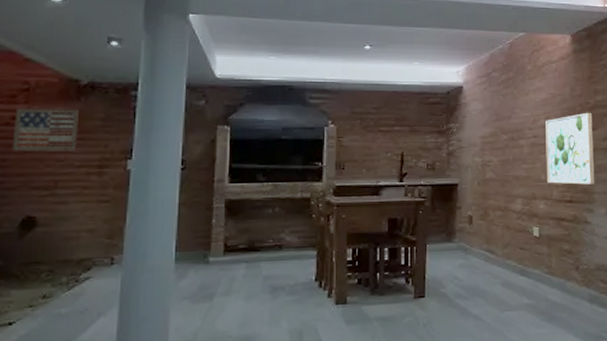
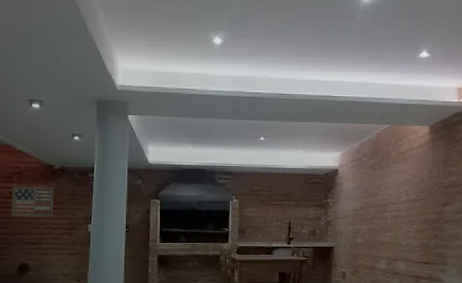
wall art: present [545,112,595,185] -> none [406,190,448,250]

